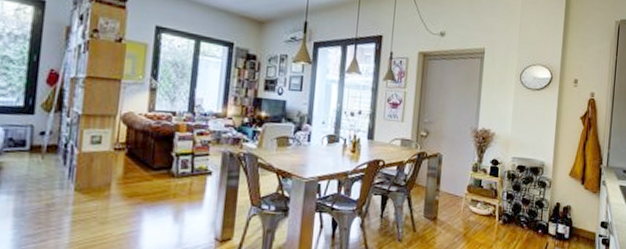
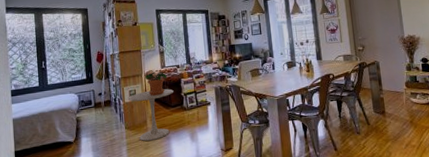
side table: none [87,140,161,213] -> present [128,89,174,141]
potted plant: none [119,116,155,150] -> present [144,72,168,96]

